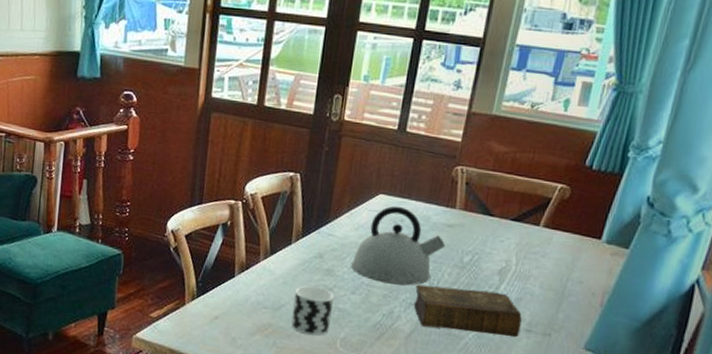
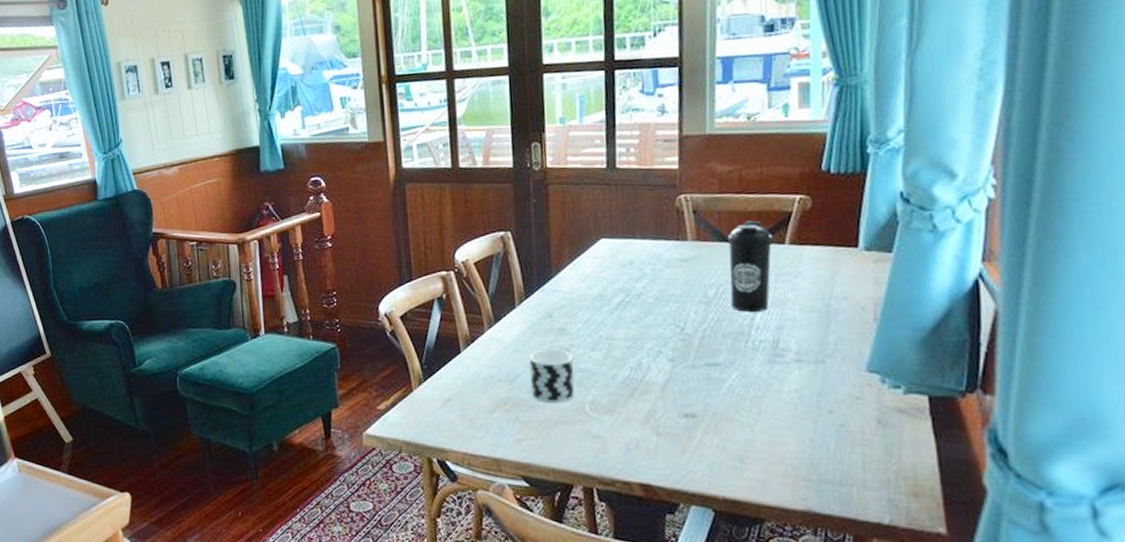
kettle: present [350,206,446,286] -> none [583,248,685,334]
book: present [413,284,522,338] -> none [661,323,789,374]
water bottle: none [482,199,531,282] -> present [727,220,773,312]

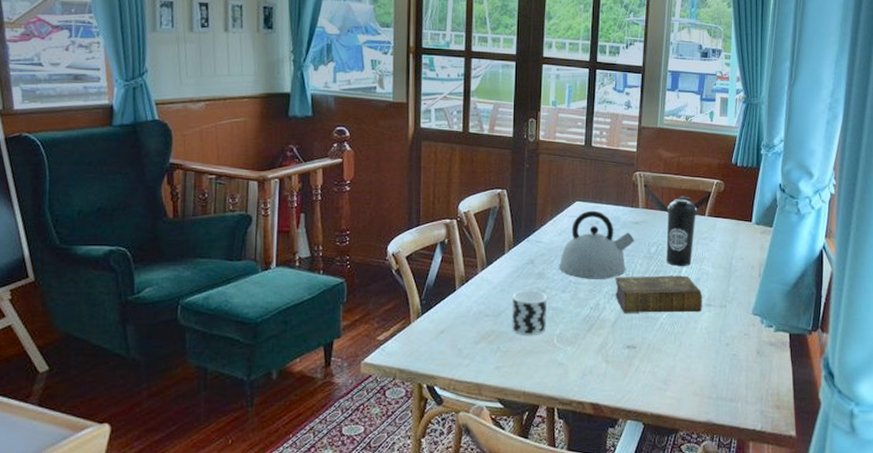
kettle: none [583,248,685,334] -> present [558,210,635,279]
book: none [661,323,789,374] -> present [615,275,702,313]

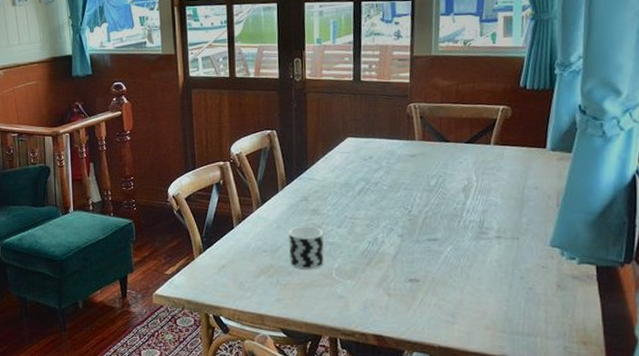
kettle: present [558,210,635,279] -> none [332,145,413,214]
book: present [615,275,702,313] -> none [393,207,491,247]
water bottle: present [666,196,697,266] -> none [446,125,481,198]

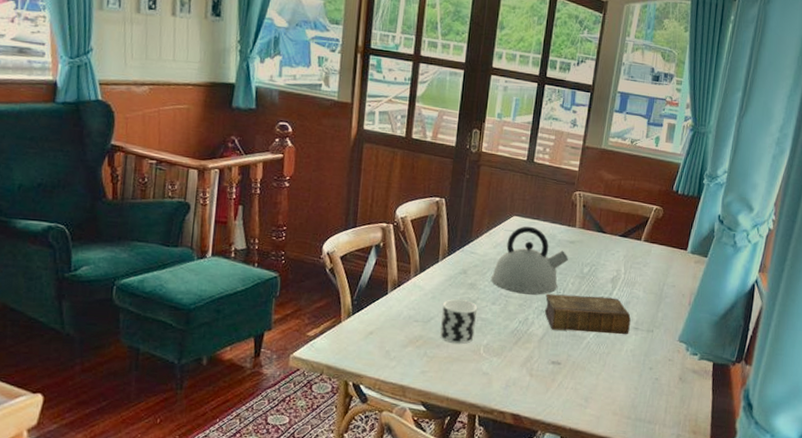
kettle: none [332,145,413,214] -> present [490,226,569,295]
book: none [393,207,491,247] -> present [544,293,631,335]

